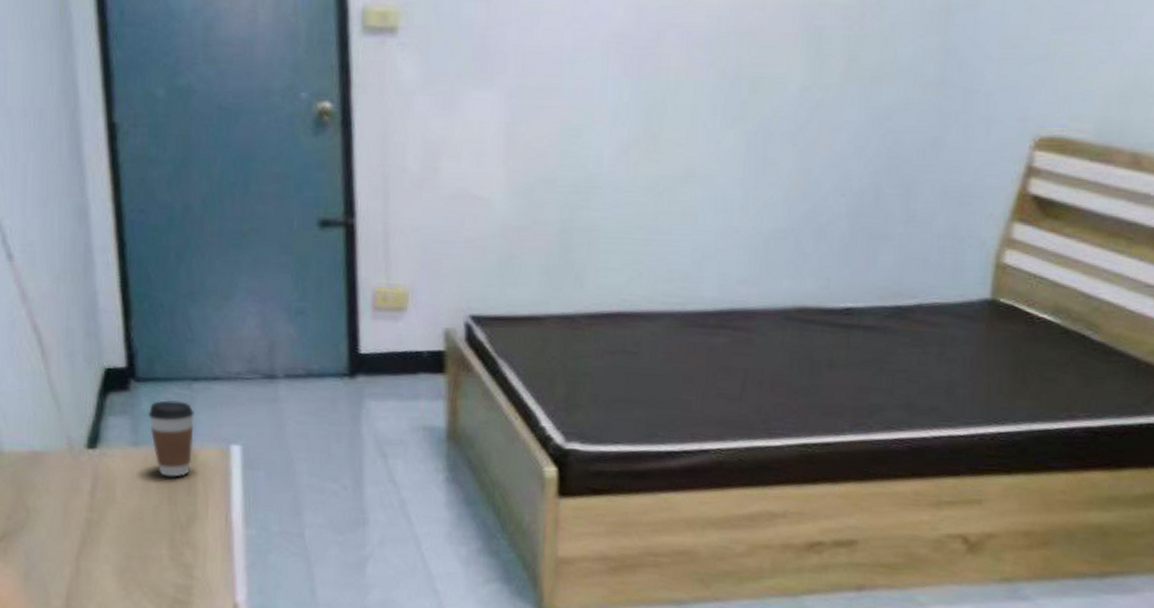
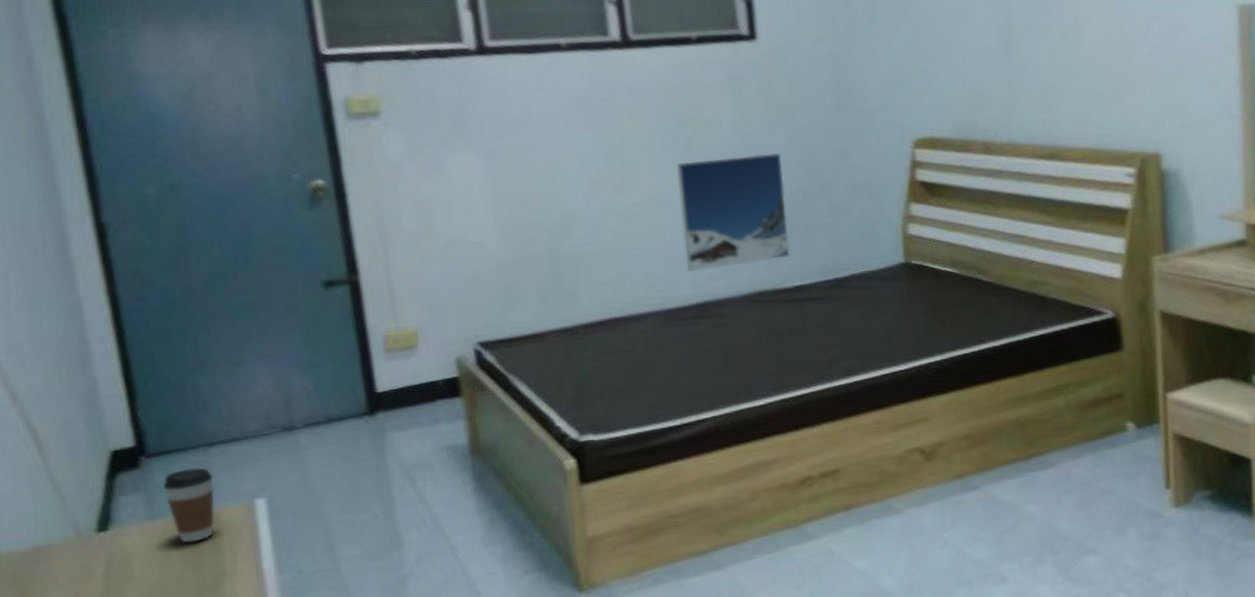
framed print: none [717,130,856,271] -> present [677,152,790,272]

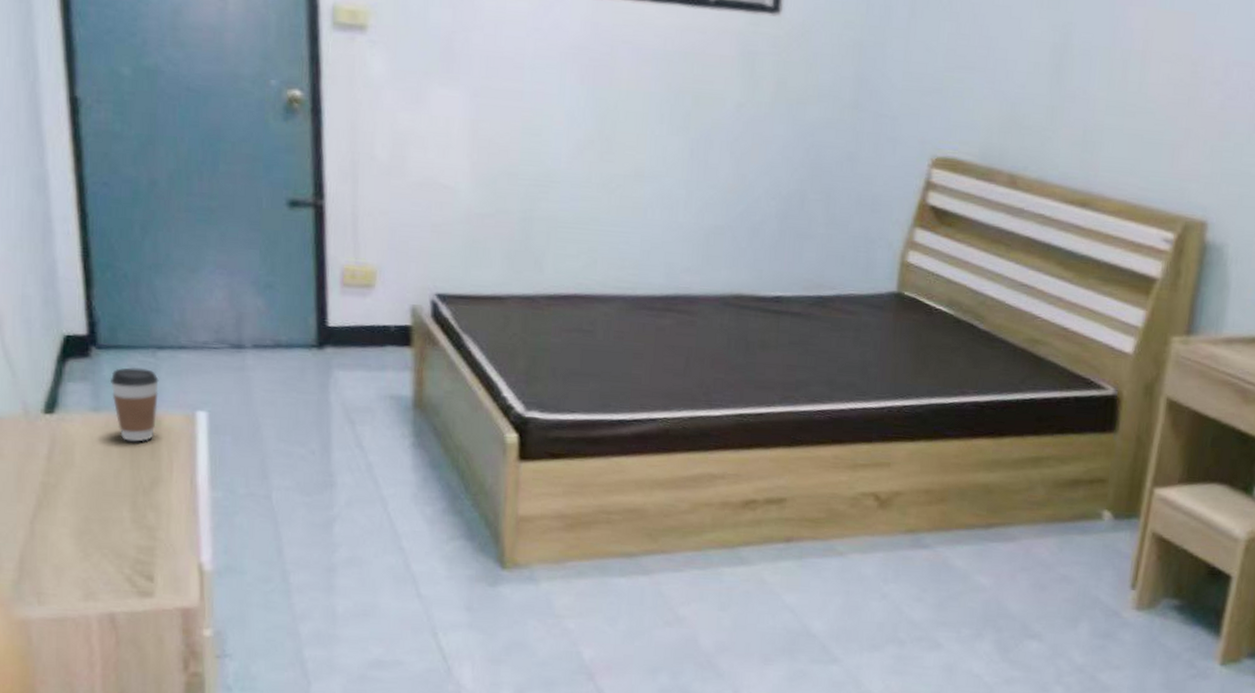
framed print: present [677,152,790,272] -> none [664,137,784,264]

